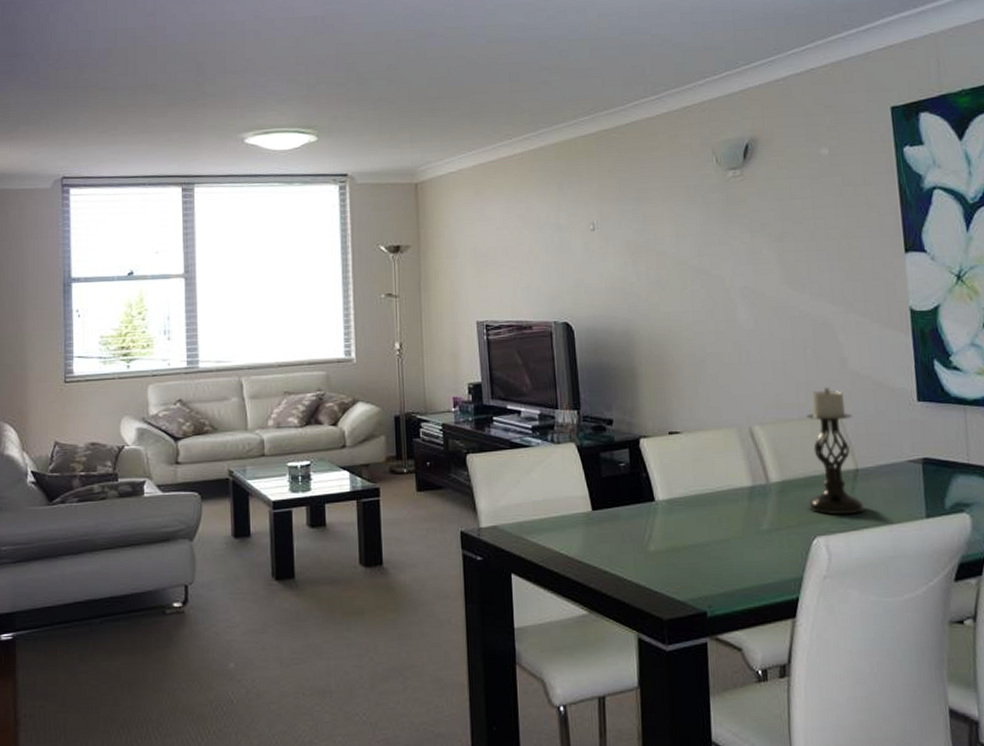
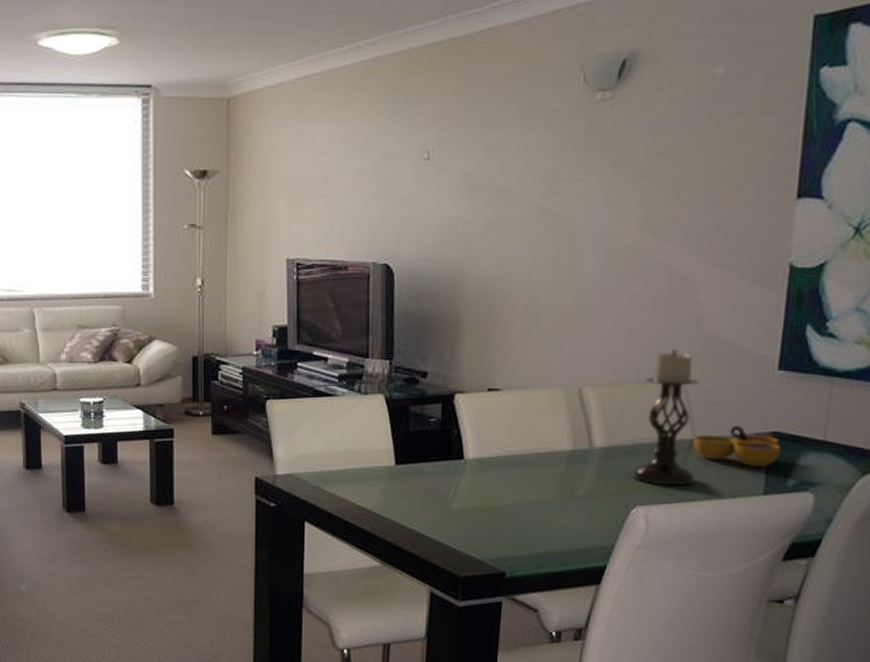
decorative bowl: none [857,454,933,493] -> present [693,426,780,468]

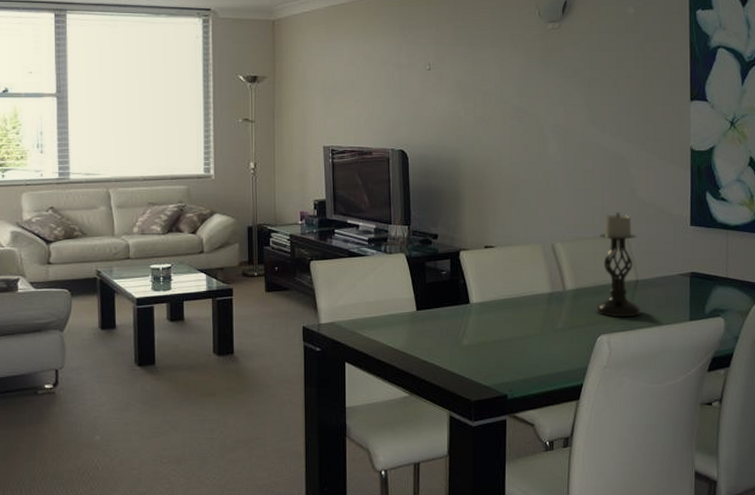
decorative bowl: present [693,426,780,468] -> none [637,269,698,300]

